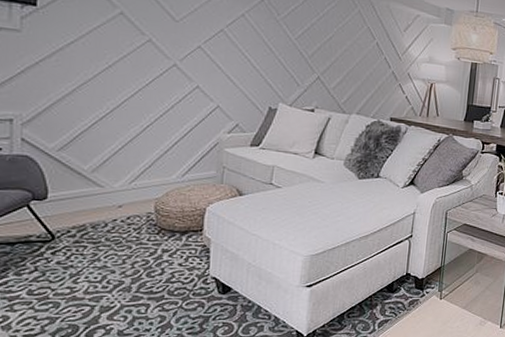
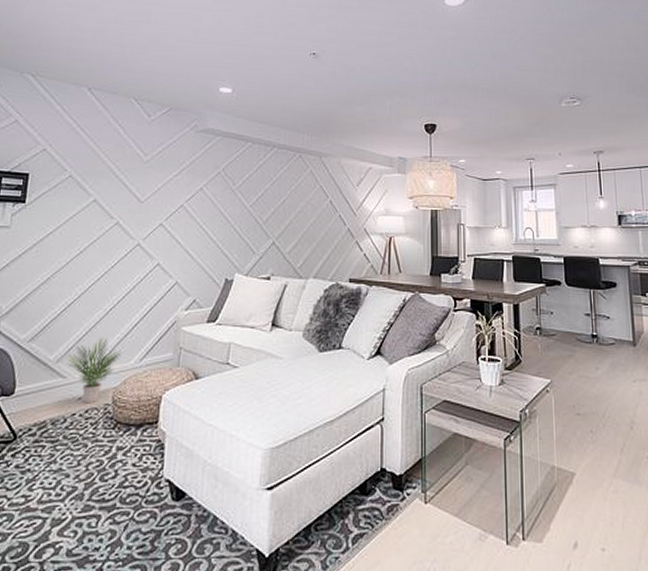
potted plant: none [102,153,163,212] -> present [66,338,122,404]

